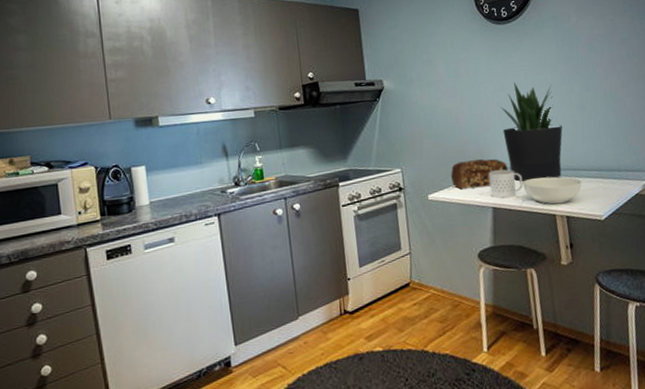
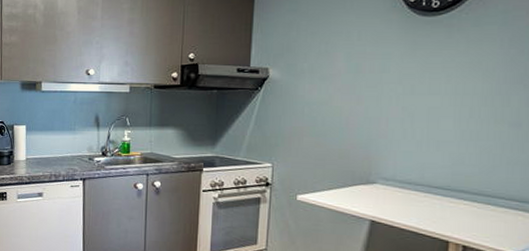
bread loaf: present [451,159,508,190] -> none [328,166,399,197]
mug: present [488,169,523,199] -> none [371,181,416,214]
planter: present [501,82,563,181] -> none [402,86,485,202]
bowl: present [522,176,582,205] -> none [414,197,494,231]

